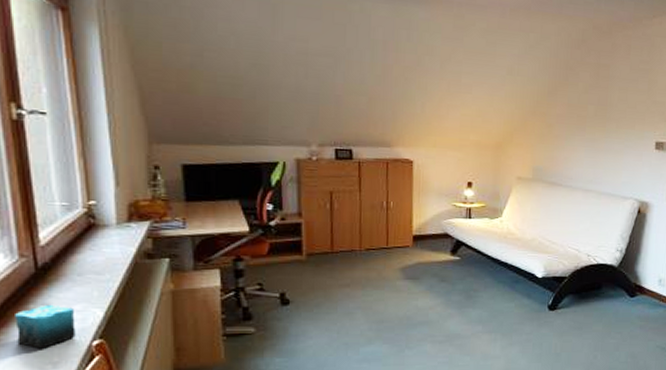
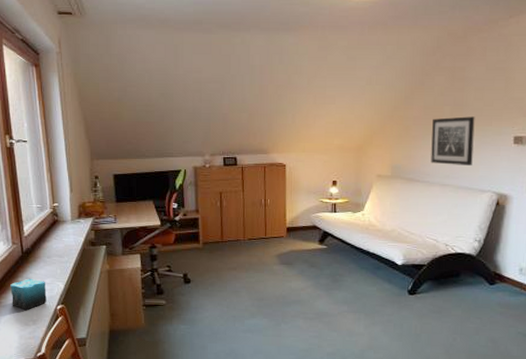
wall art: none [574,117,619,170] -> present [431,116,475,165]

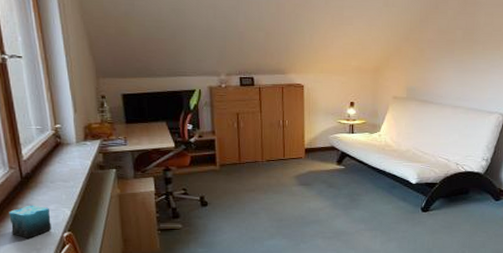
wall art: present [431,116,475,165] -> none [443,40,485,88]

